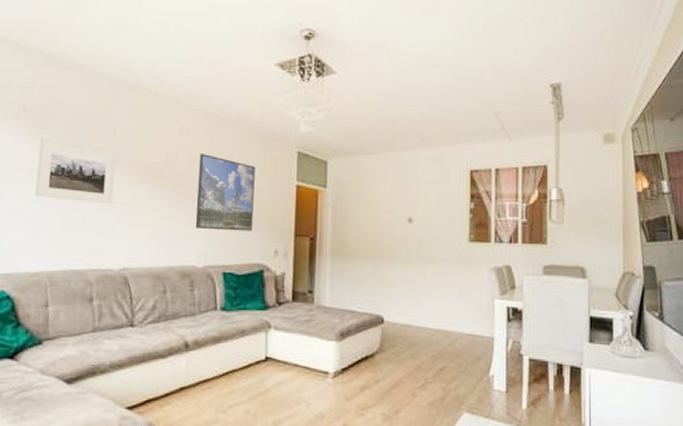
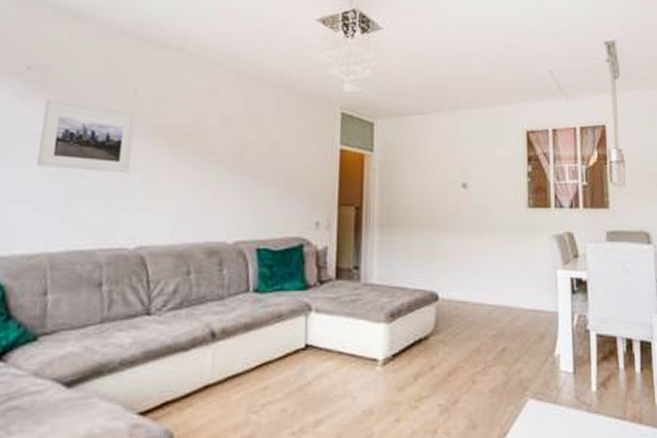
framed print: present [195,154,255,231] -> none [225,116,294,201]

